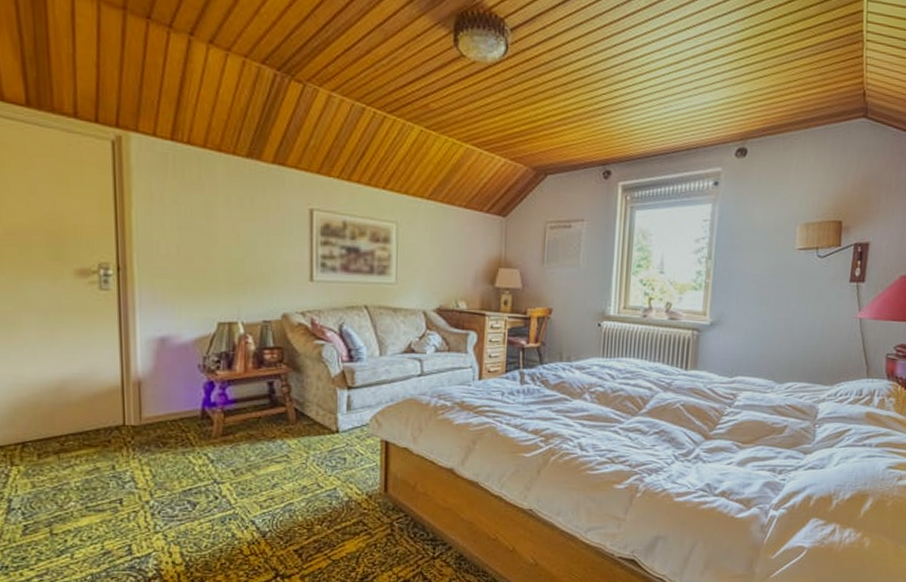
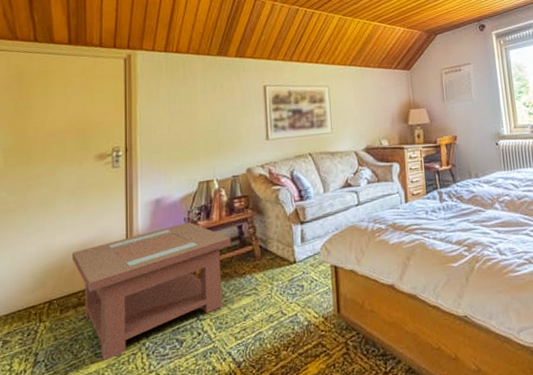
coffee table: none [50,370,259,516] -> present [72,222,231,362]

